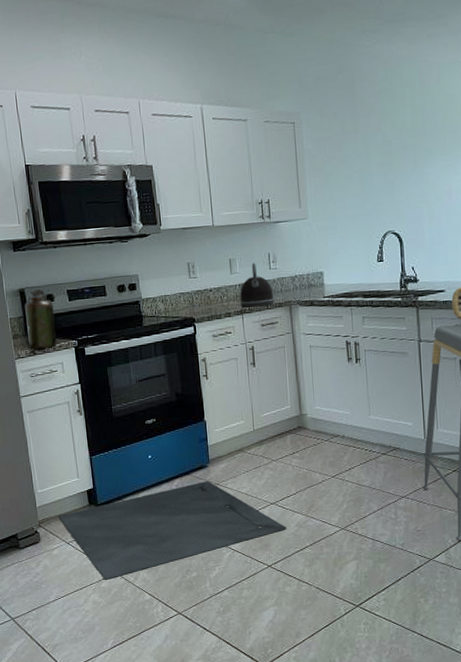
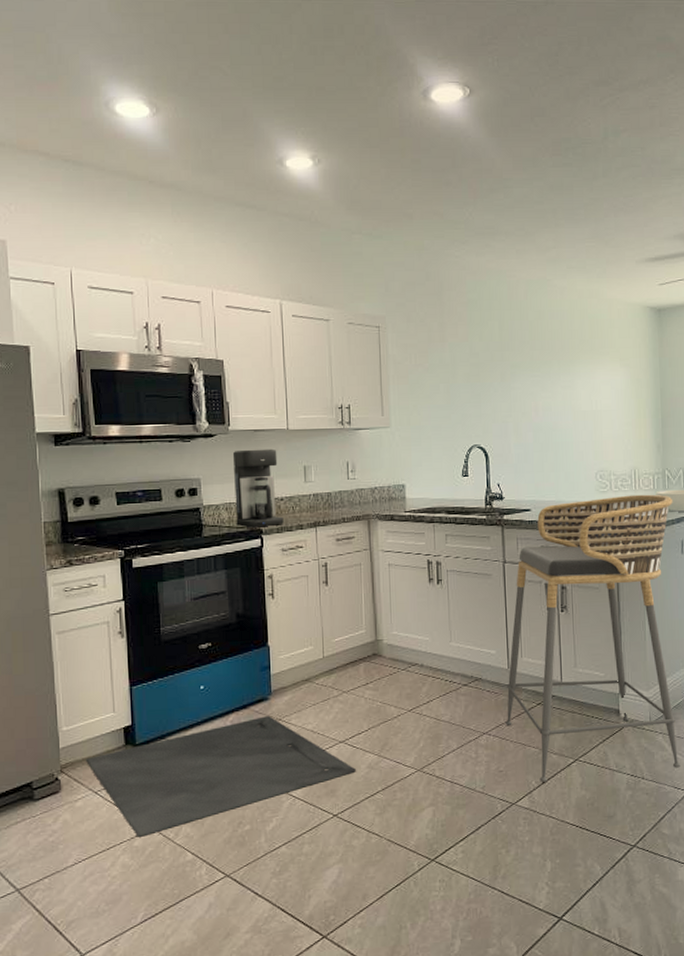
canister: present [25,288,57,350] -> none [64,488,100,560]
coffee maker: none [165,244,213,317] -> present [232,448,284,528]
kettle: present [240,263,275,308] -> none [313,471,352,520]

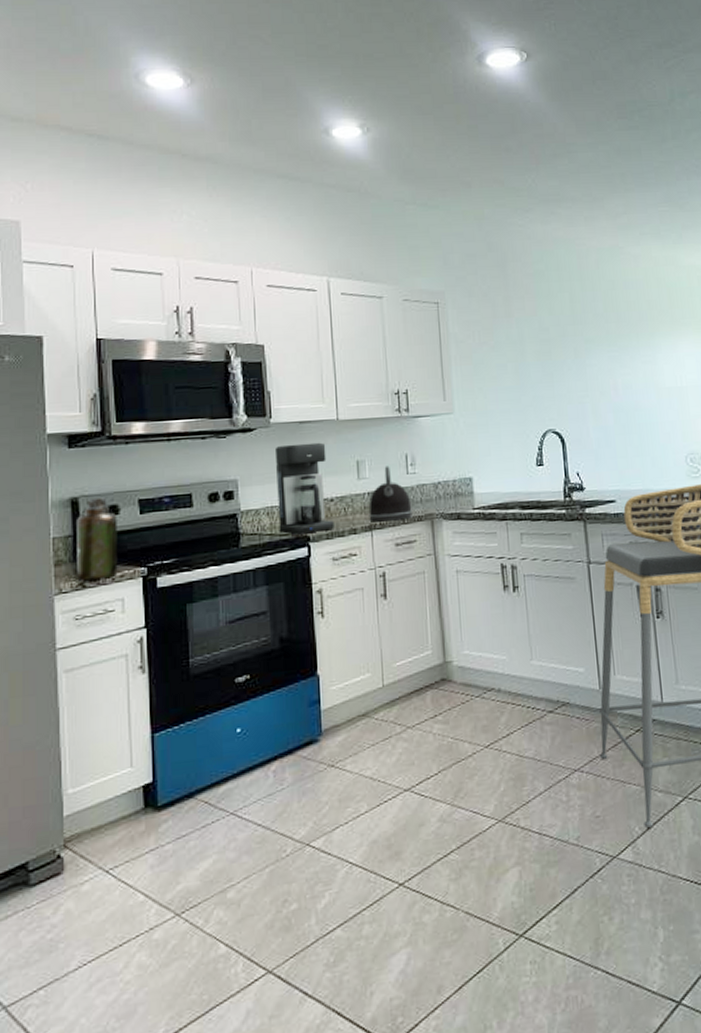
canister: none [64,488,100,560] -> present [77,496,118,582]
door mat: present [85,715,356,837] -> none [94,760,425,927]
kettle: none [313,471,352,520] -> present [368,465,413,522]

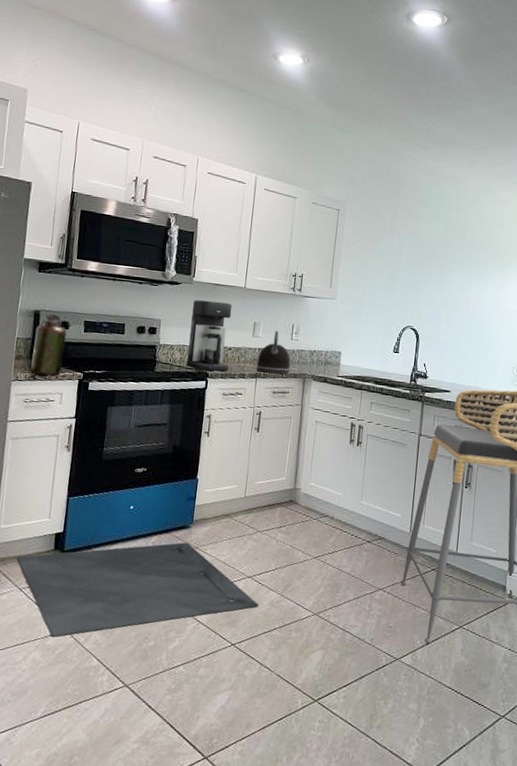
door mat: none [94,760,425,927] -> present [16,542,258,637]

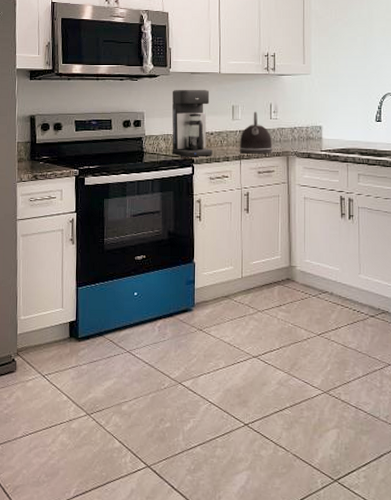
door mat: present [16,542,258,637] -> none [37,324,267,420]
canister: present [30,312,67,377] -> none [32,116,60,176]

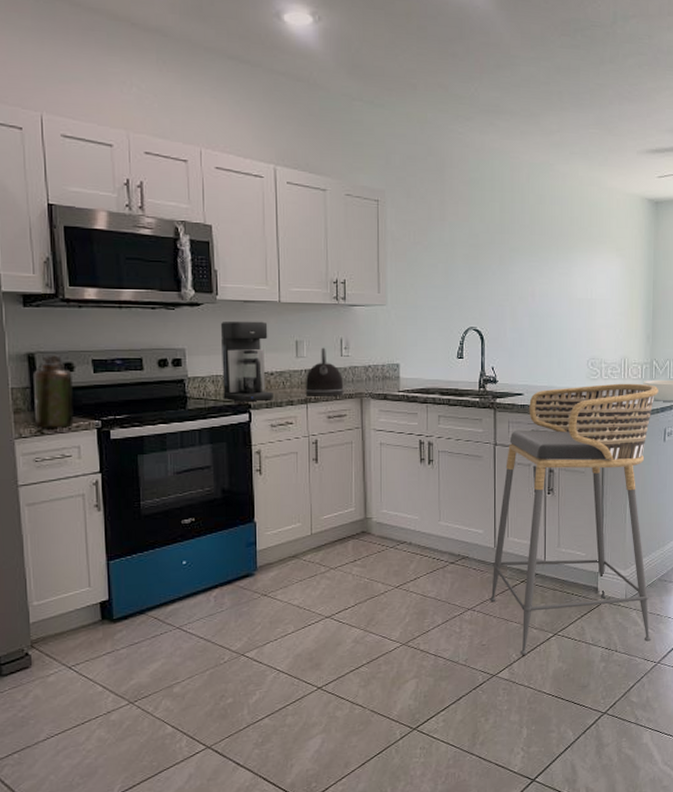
canister: none [32,116,60,176] -> present [34,353,74,430]

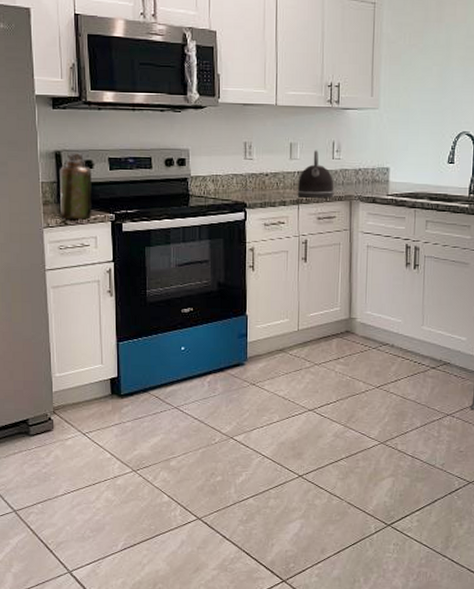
coffee maker: present [220,321,273,402] -> none [221,123,267,201]

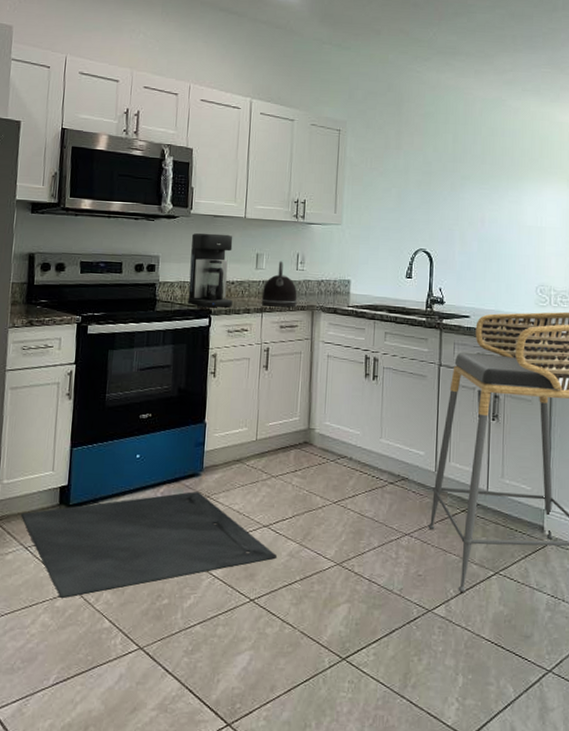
canister: present [60,151,92,221] -> none [27,254,63,322]
door mat: none [75,379,322,477] -> present [20,491,277,598]
coffee maker: none [221,123,267,201] -> present [187,233,233,308]

